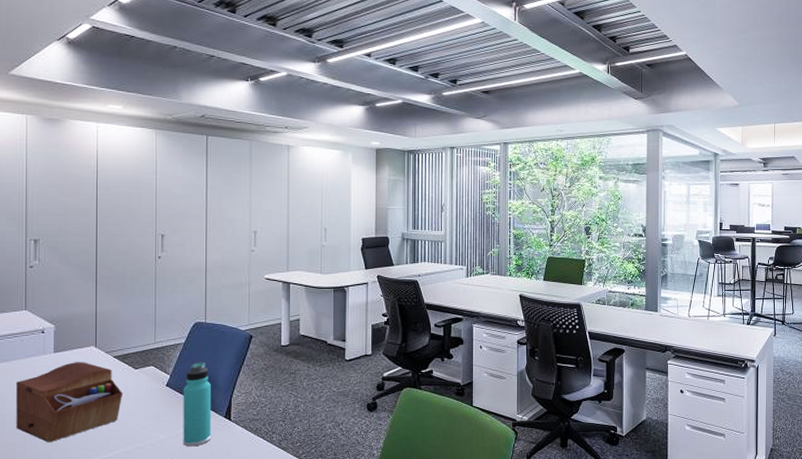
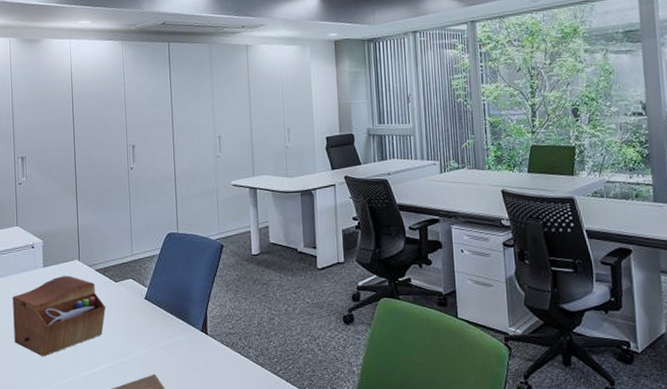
thermos bottle: present [183,362,212,447] -> none [161,274,190,362]

